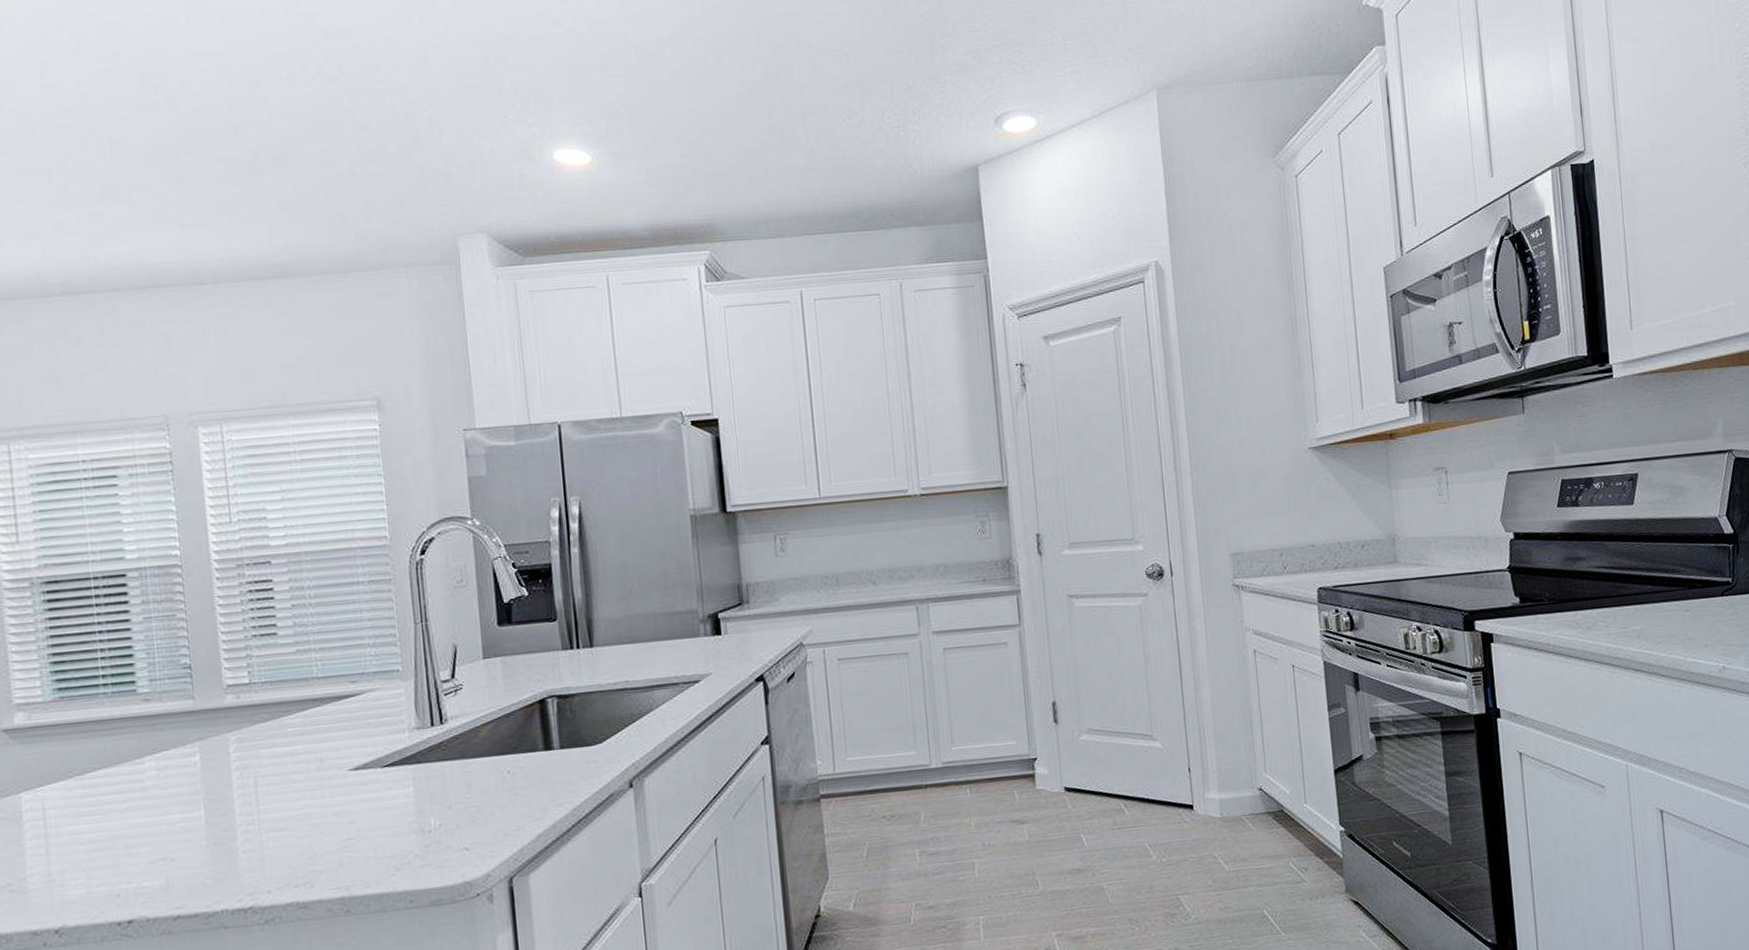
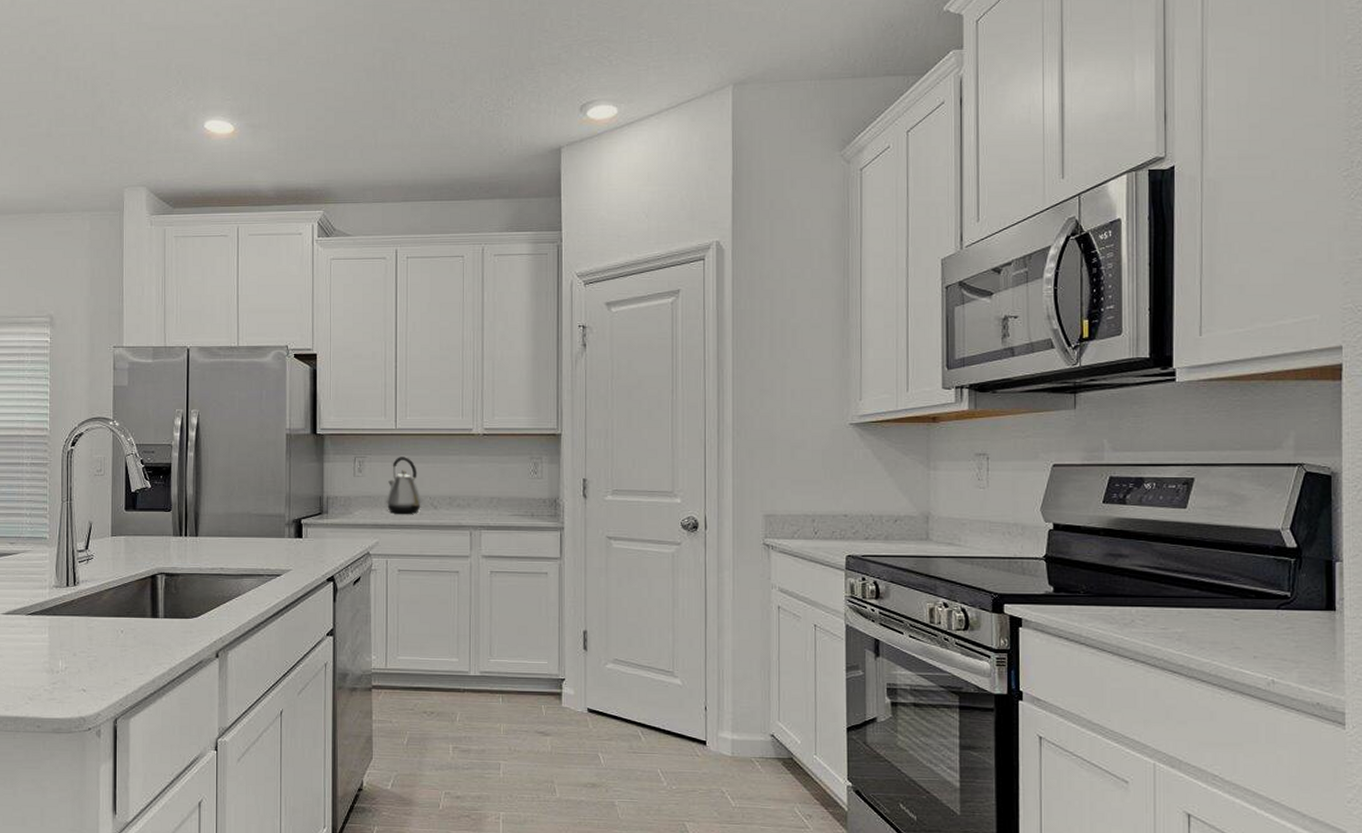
kettle: none [816,528,858,595] -> present [386,457,422,514]

